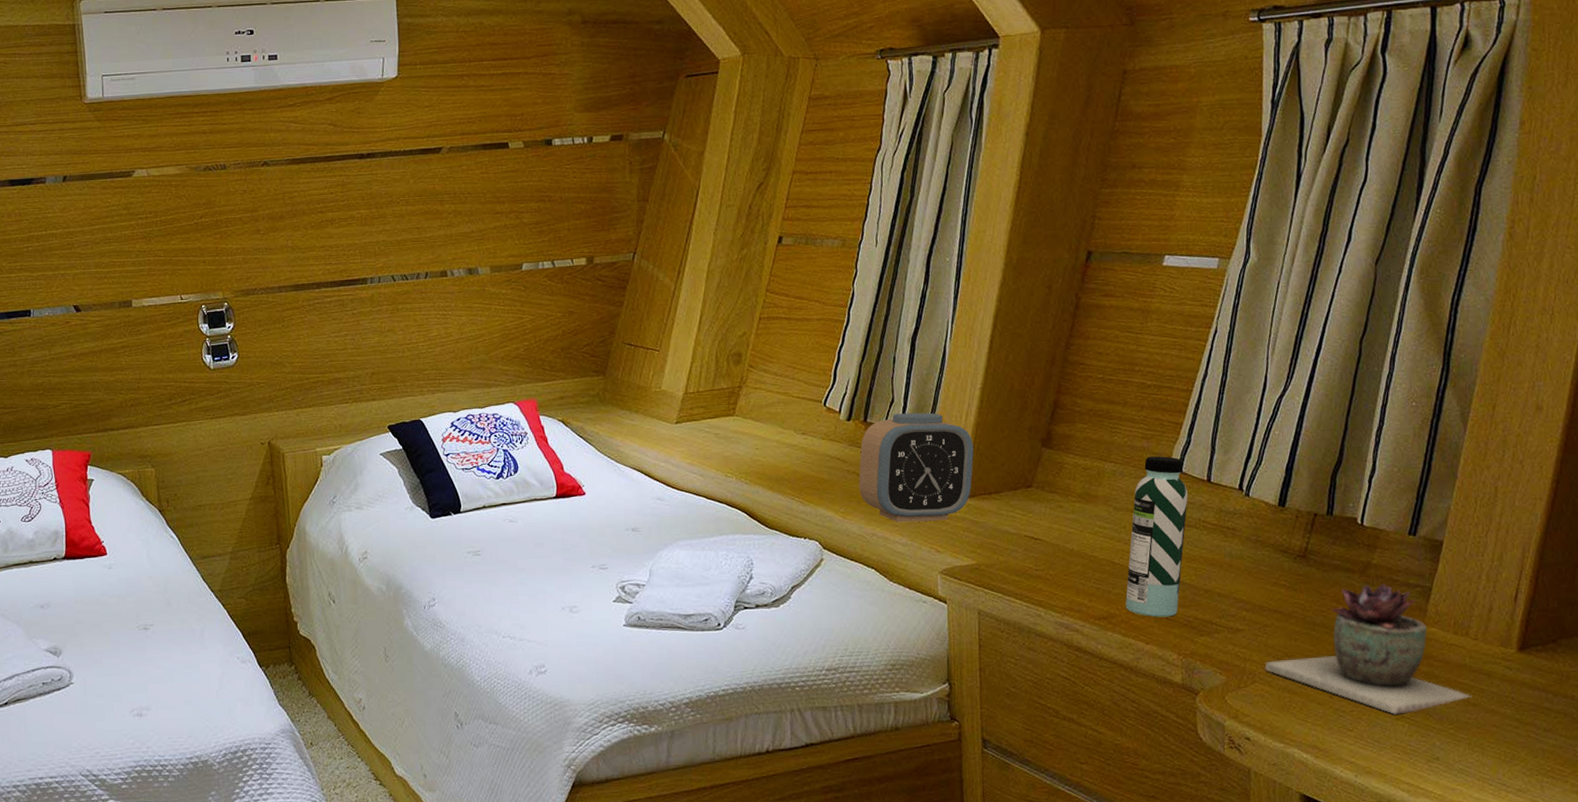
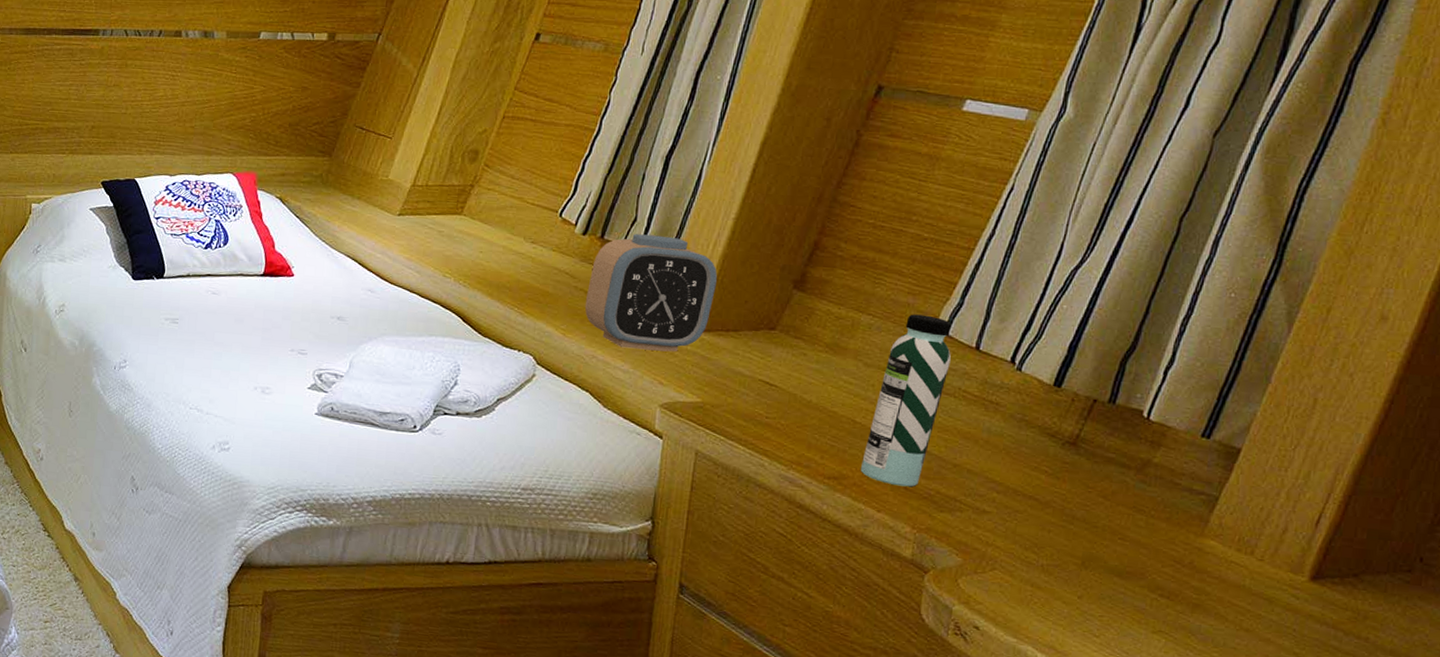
succulent plant: present [1264,583,1472,715] -> none [1008,484,1246,628]

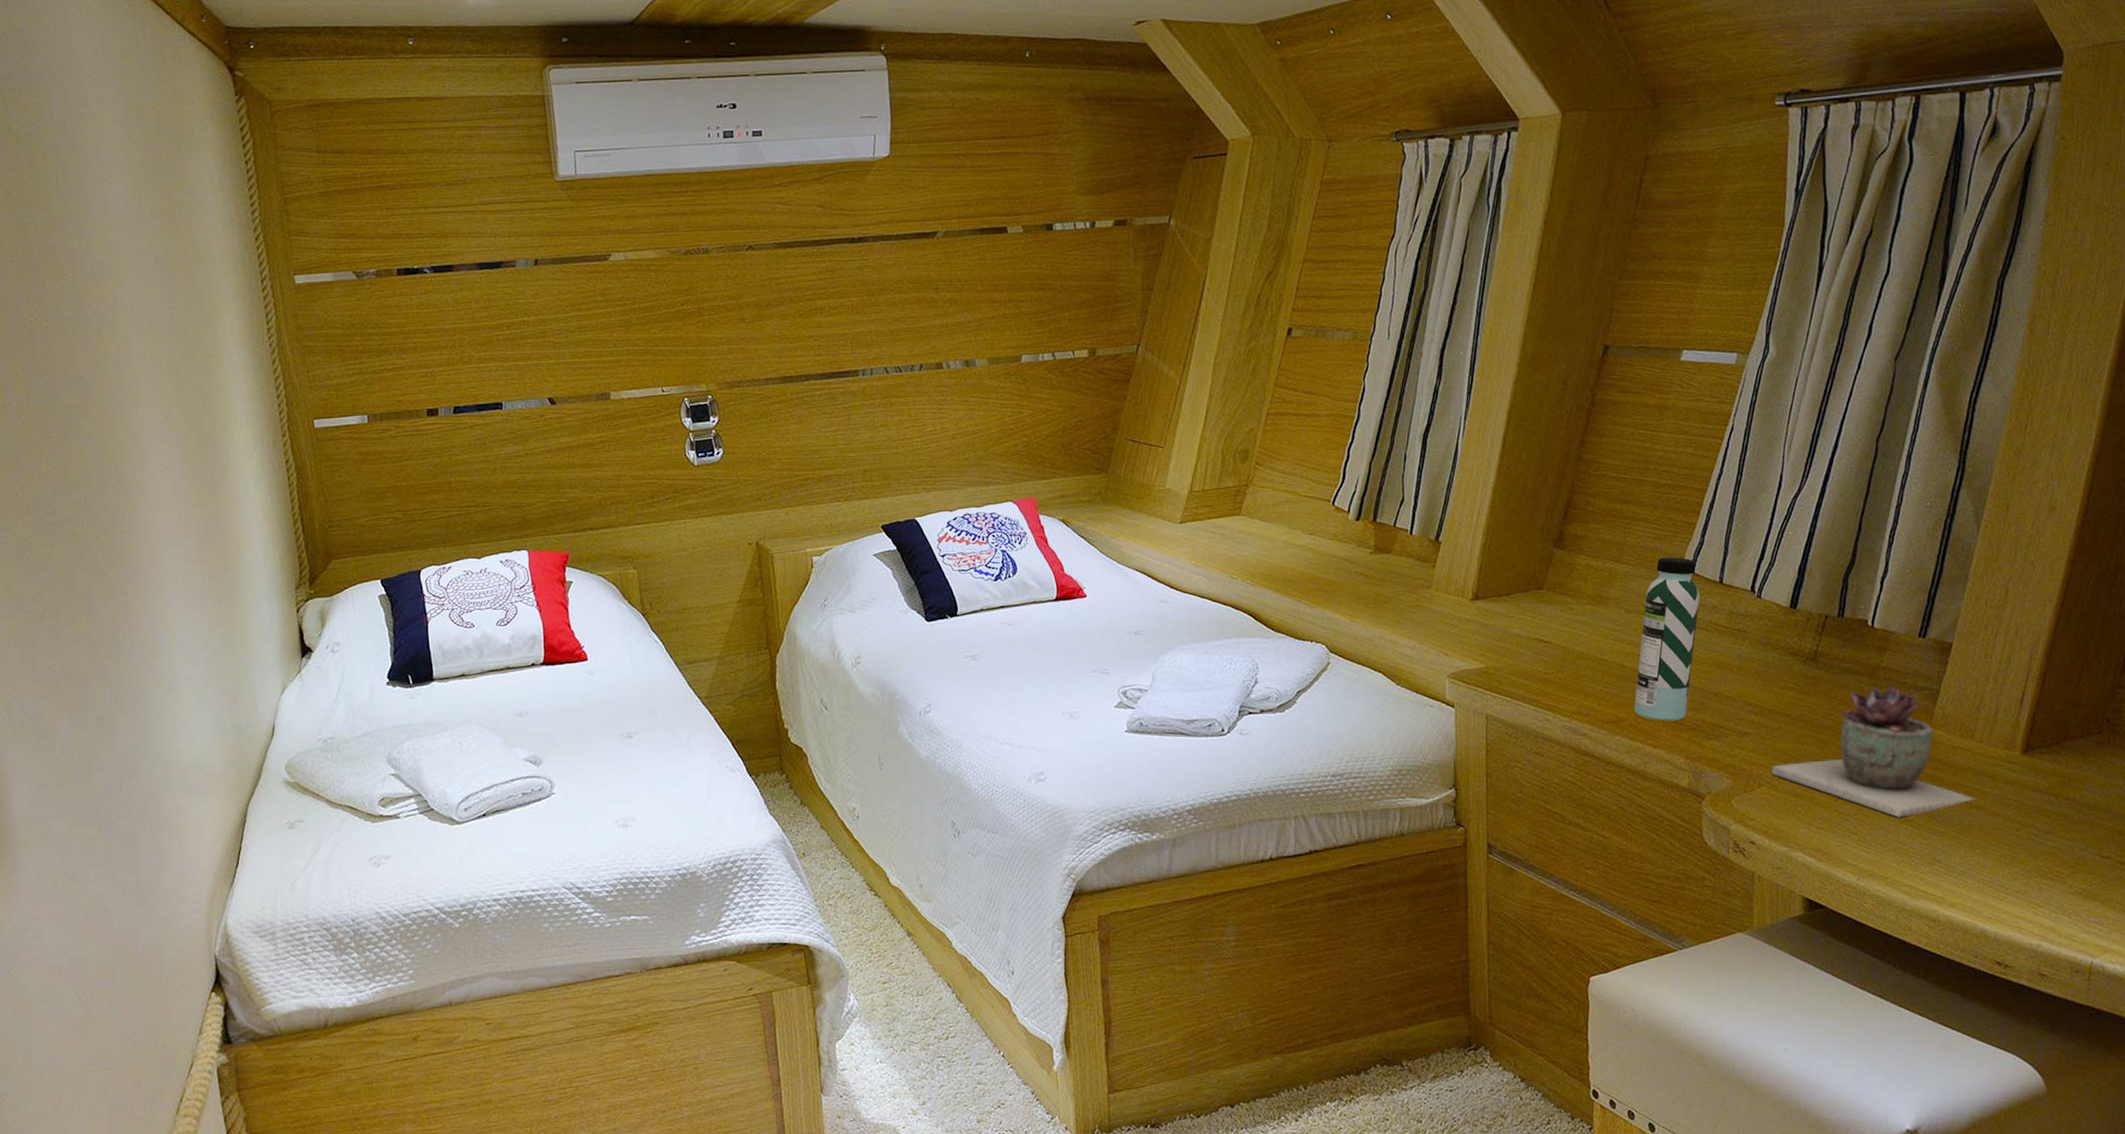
alarm clock: present [584,234,717,352] -> none [1367,512,1484,625]
succulent plant: none [1008,484,1246,628] -> present [1771,686,1975,818]

